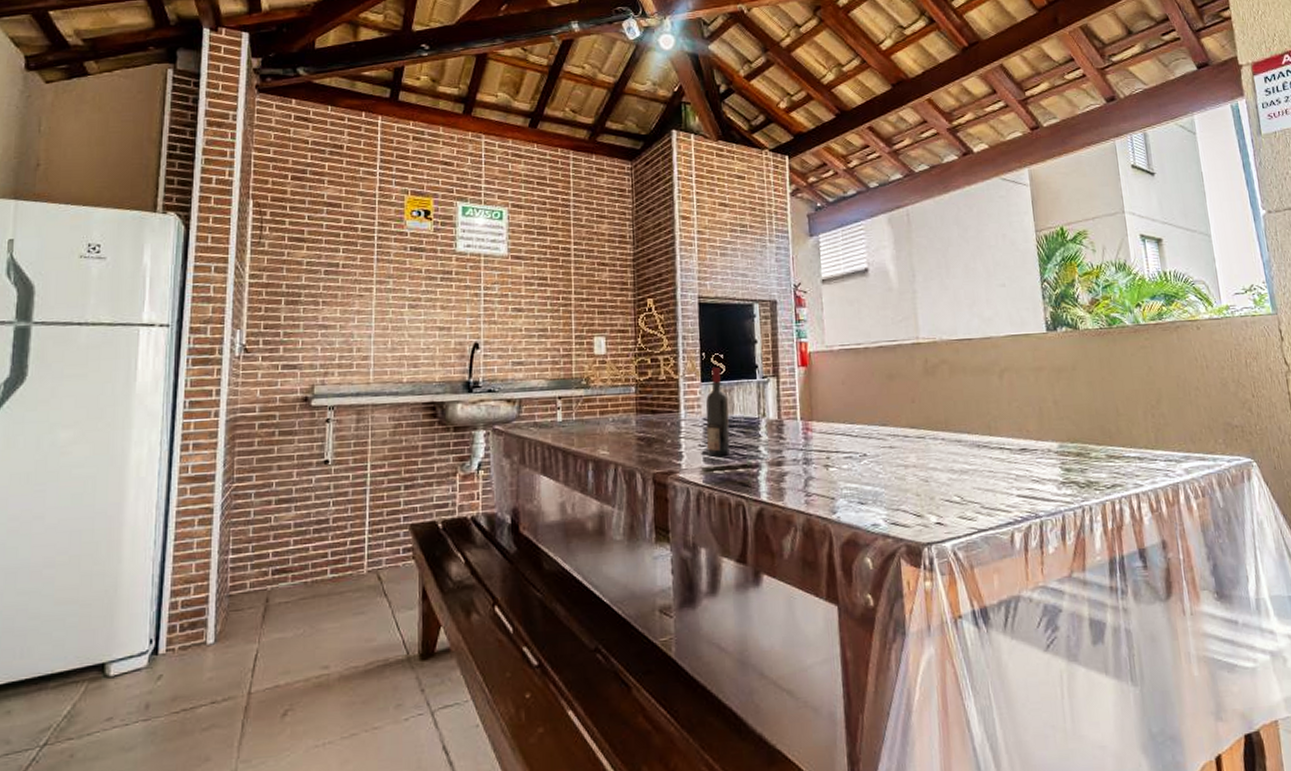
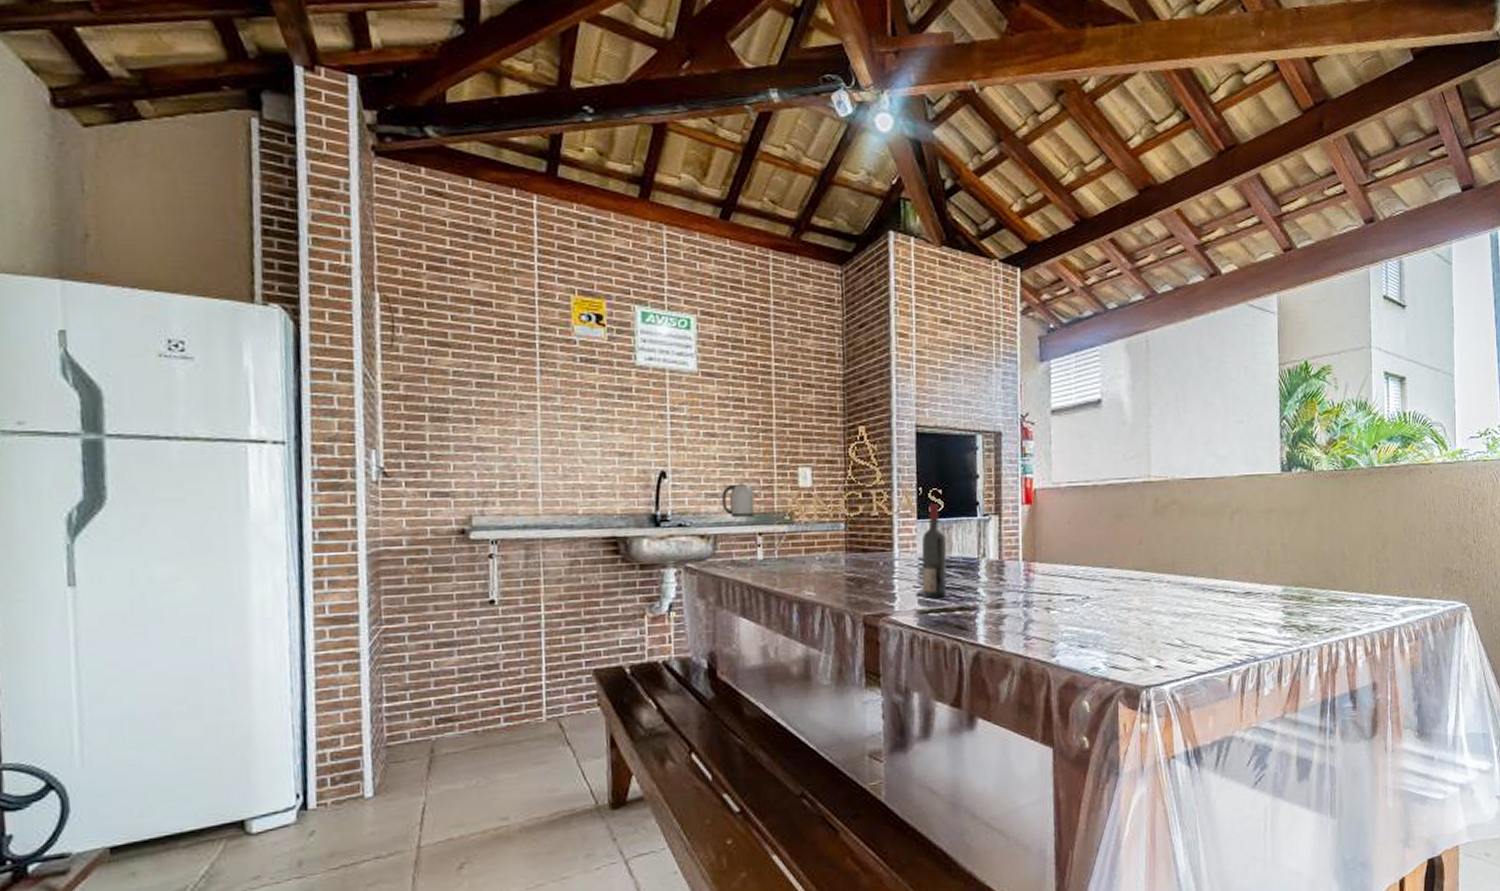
kettle: none [527,352,555,383] -> present [722,483,755,518]

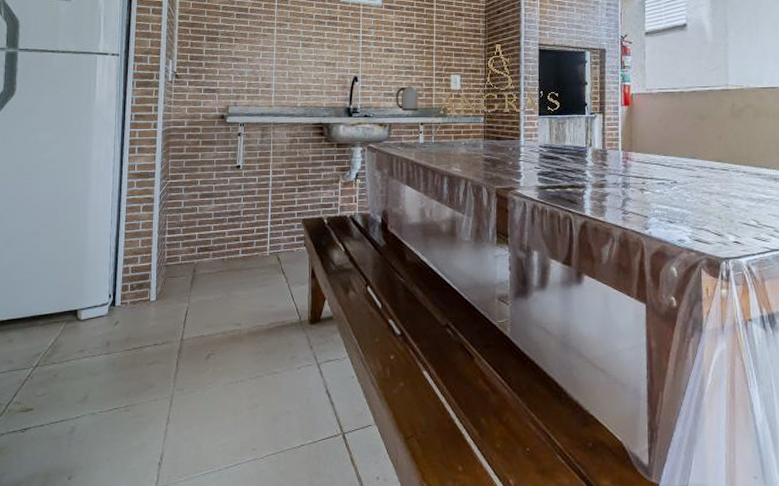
wine bottle: present [921,503,947,599] -> none [541,104,561,177]

